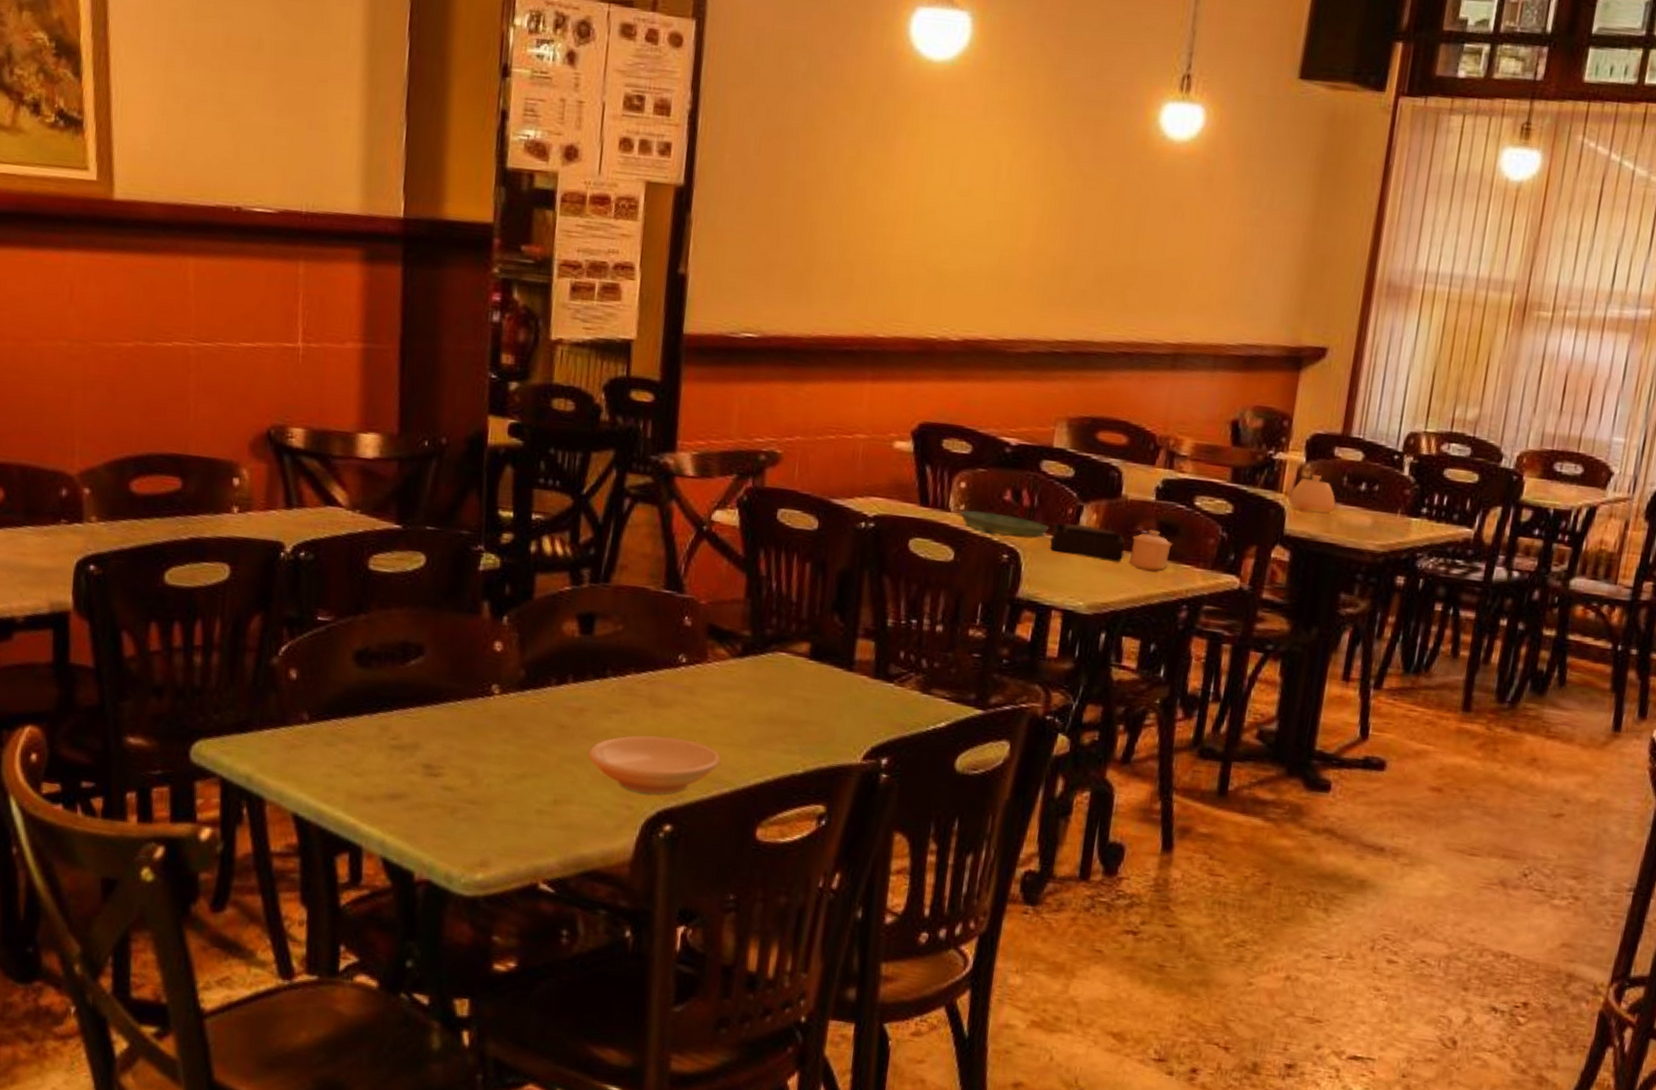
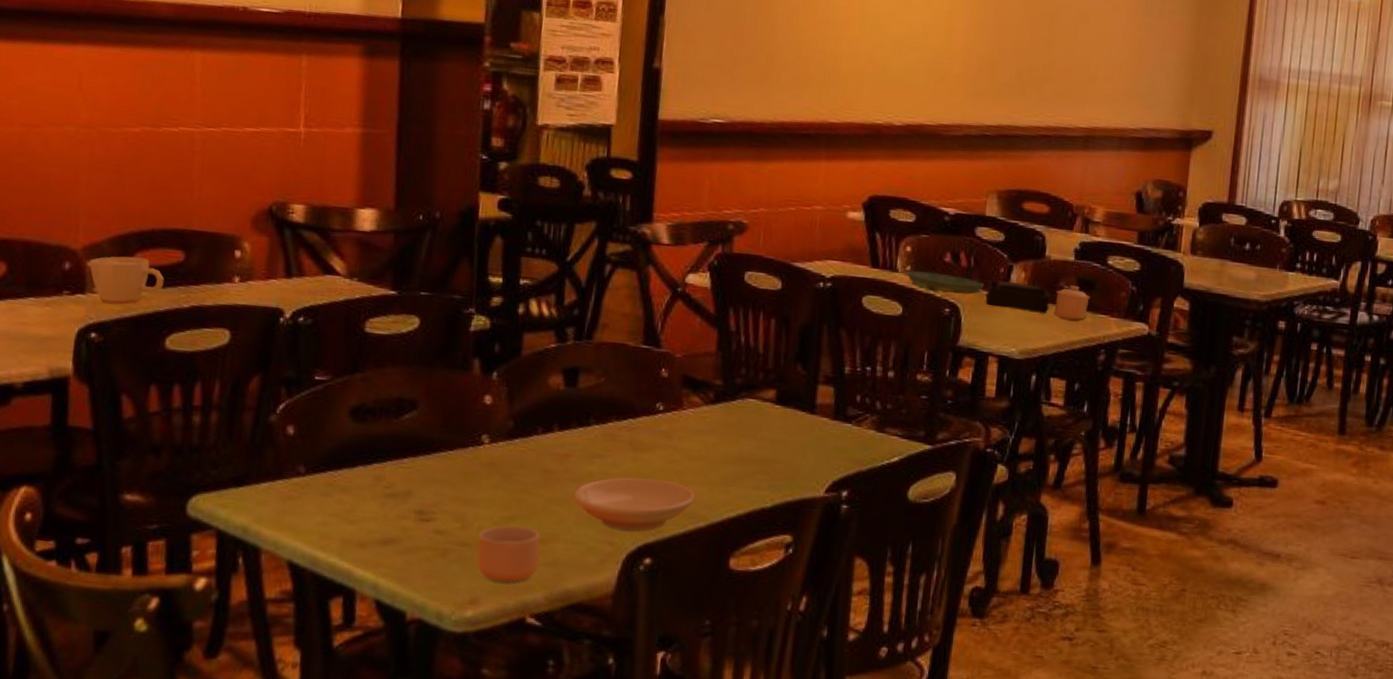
cup: none [86,483,162,536] -> present [89,256,165,305]
cup: none [487,783,554,846] -> present [477,525,541,583]
sugar bowl: present [1288,475,1335,515] -> none [1186,237,1225,270]

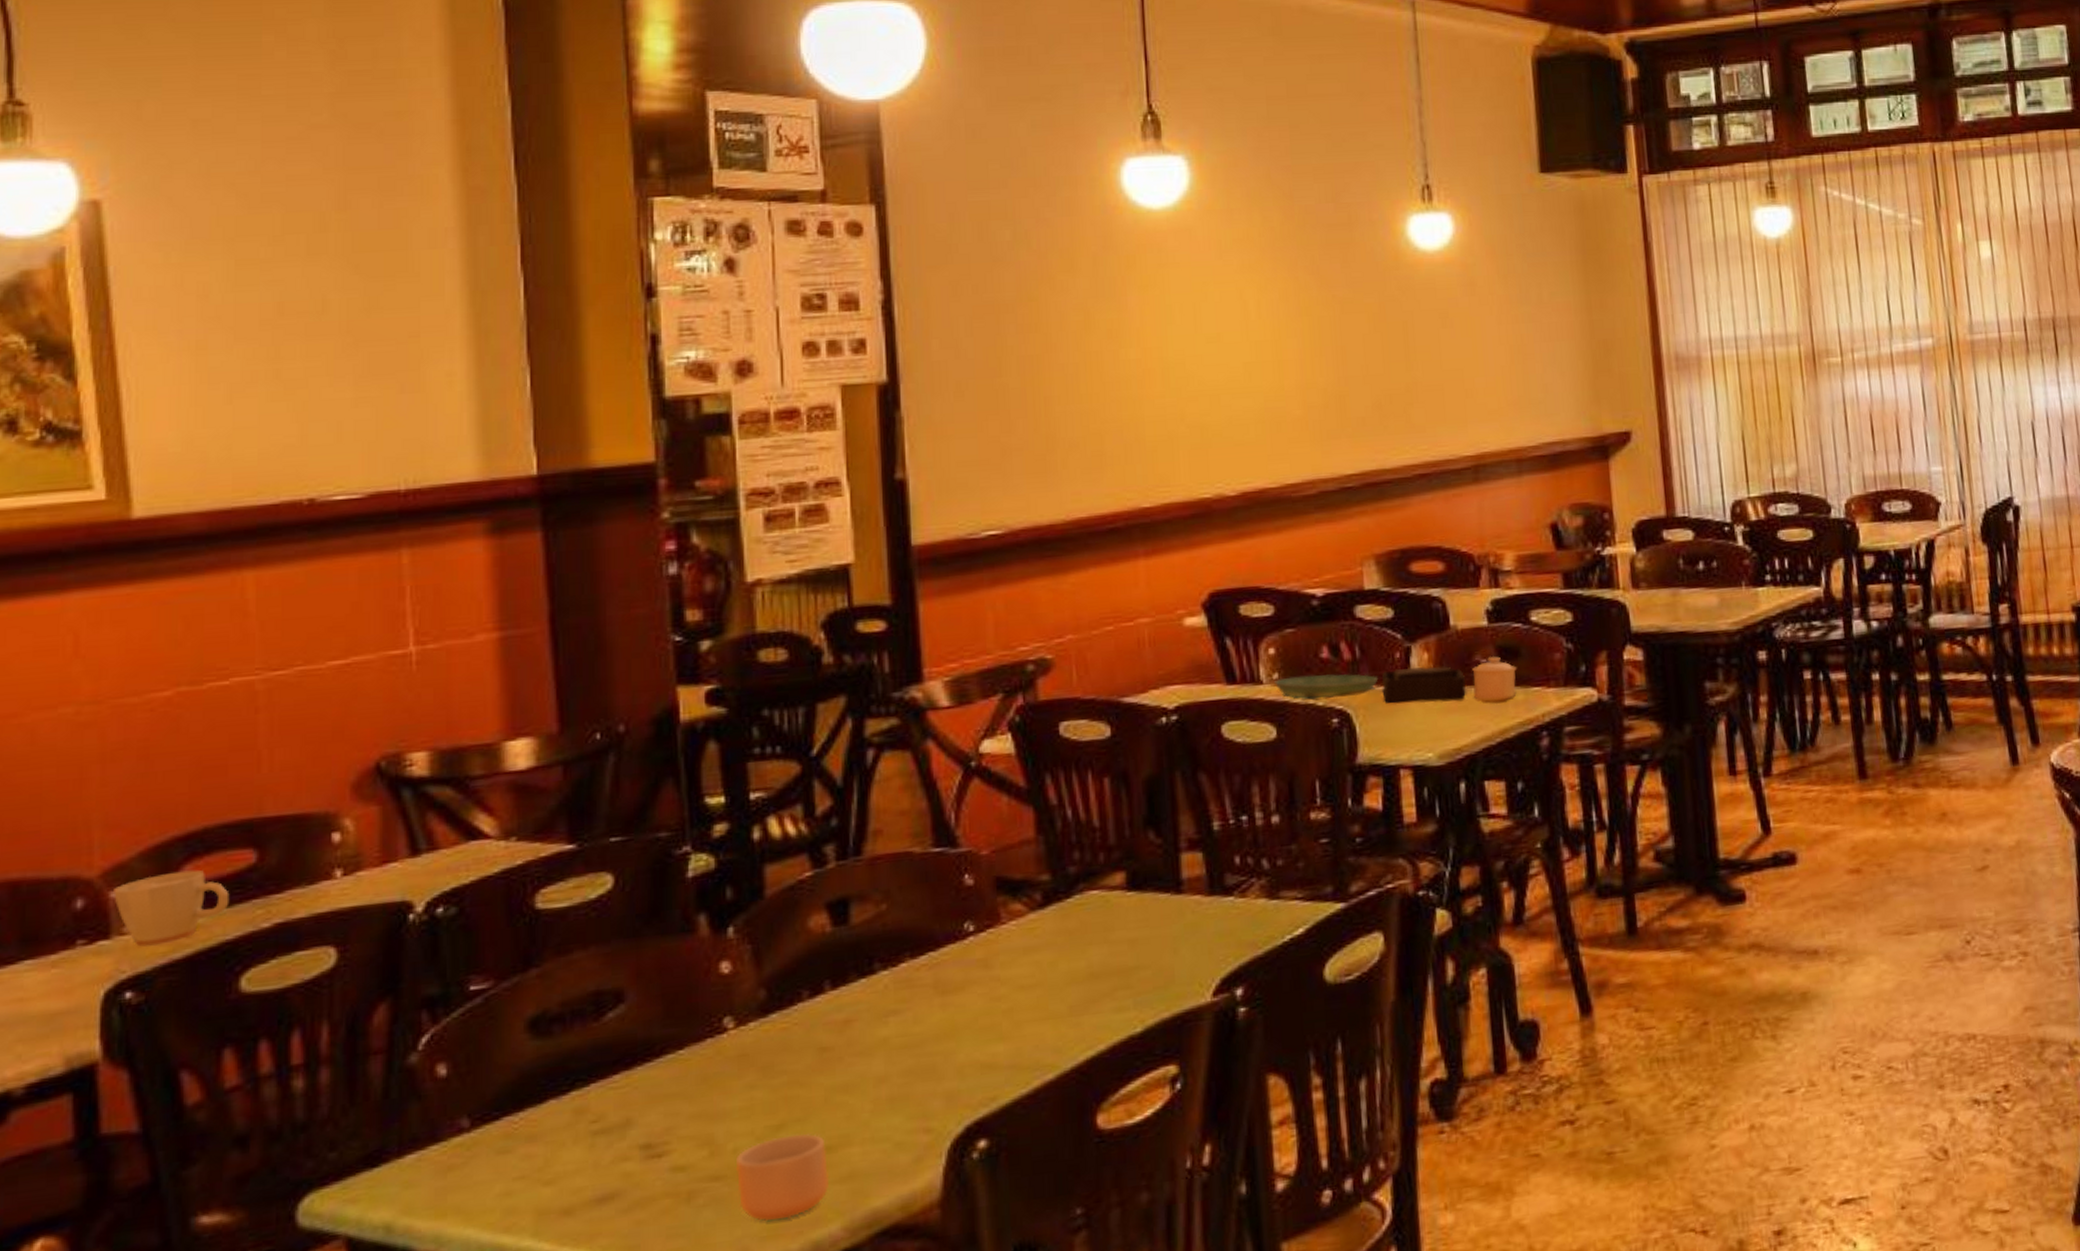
saucer: present [572,477,696,531] -> none [863,1025,1037,1109]

